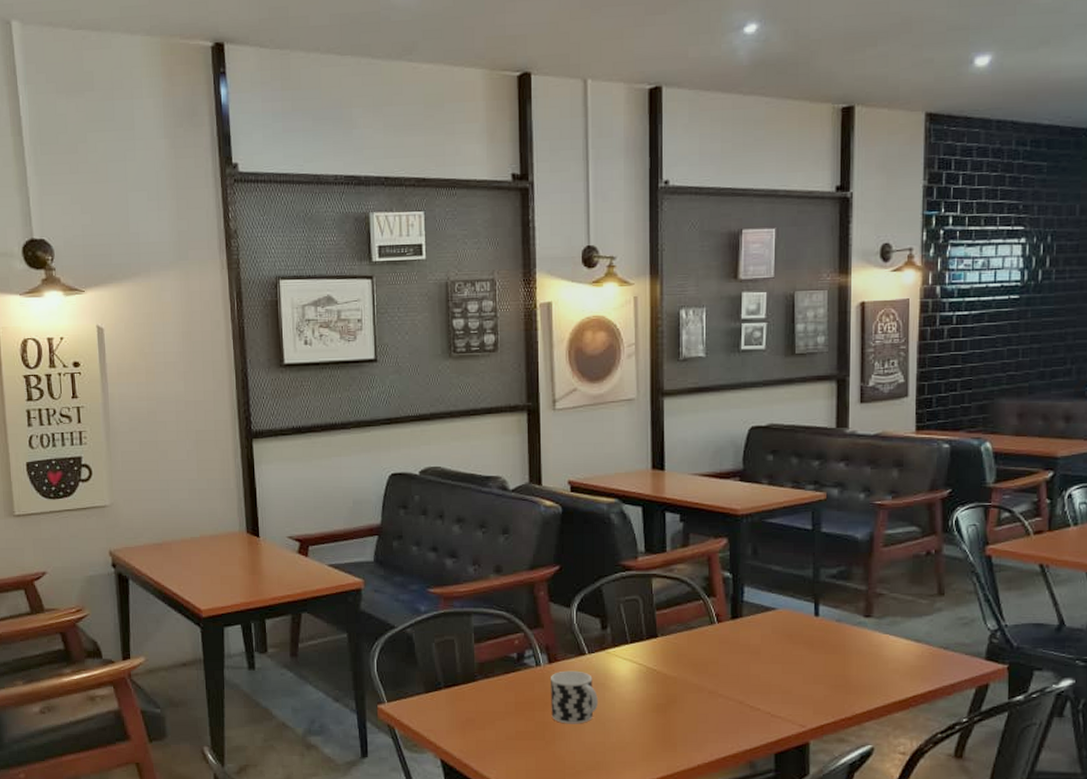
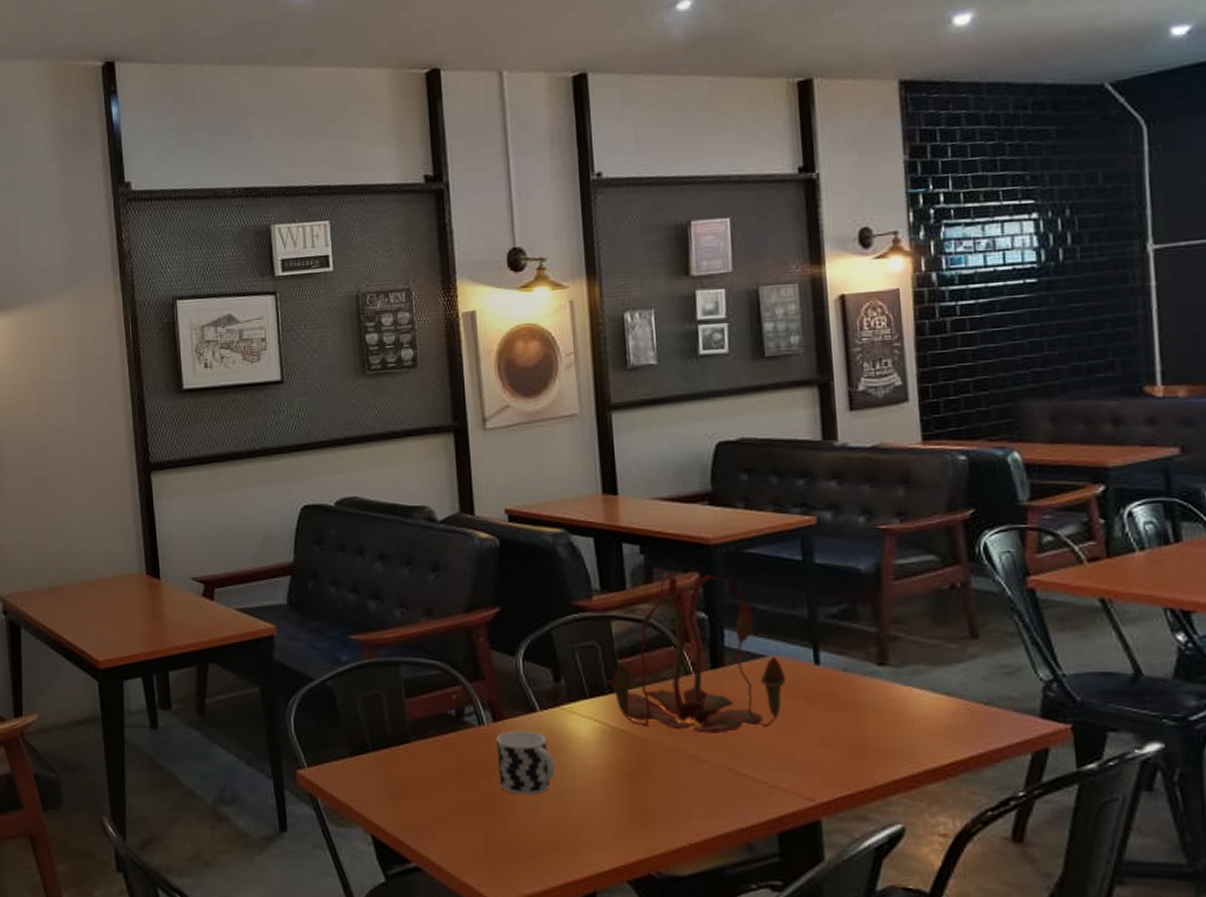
plant: none [646,538,791,673] -> present [608,573,787,733]

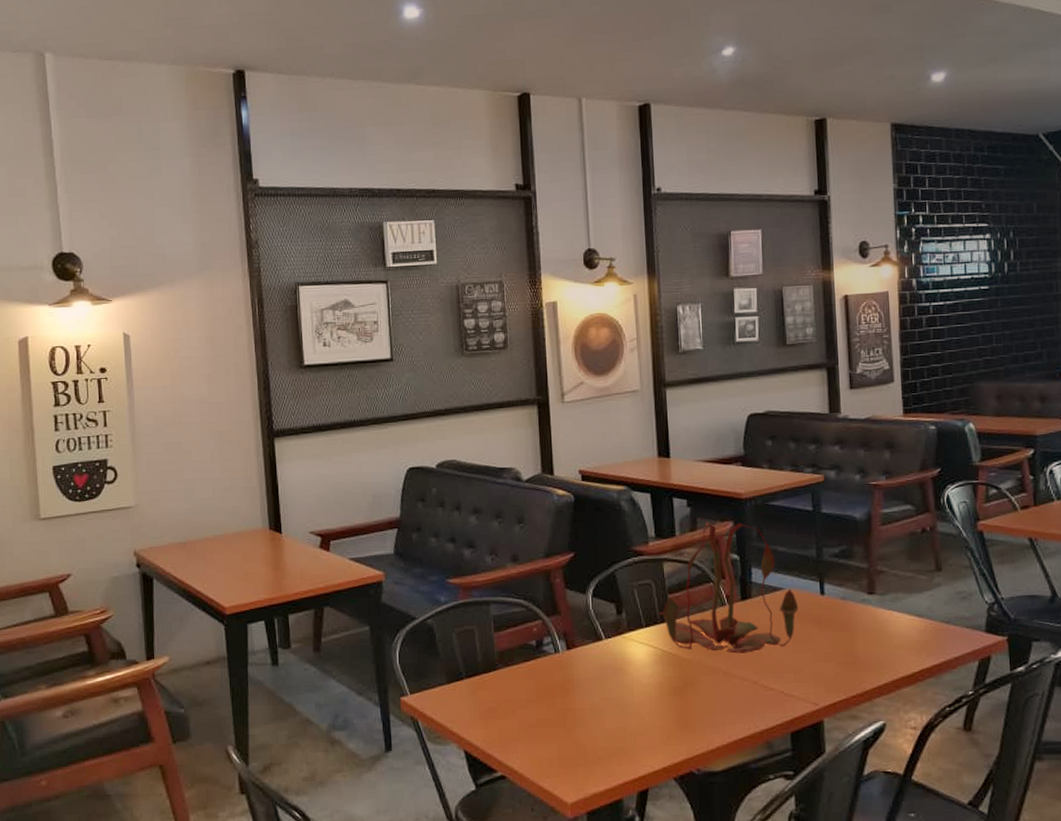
cup: present [497,730,555,795] -> none [570,656,617,710]

